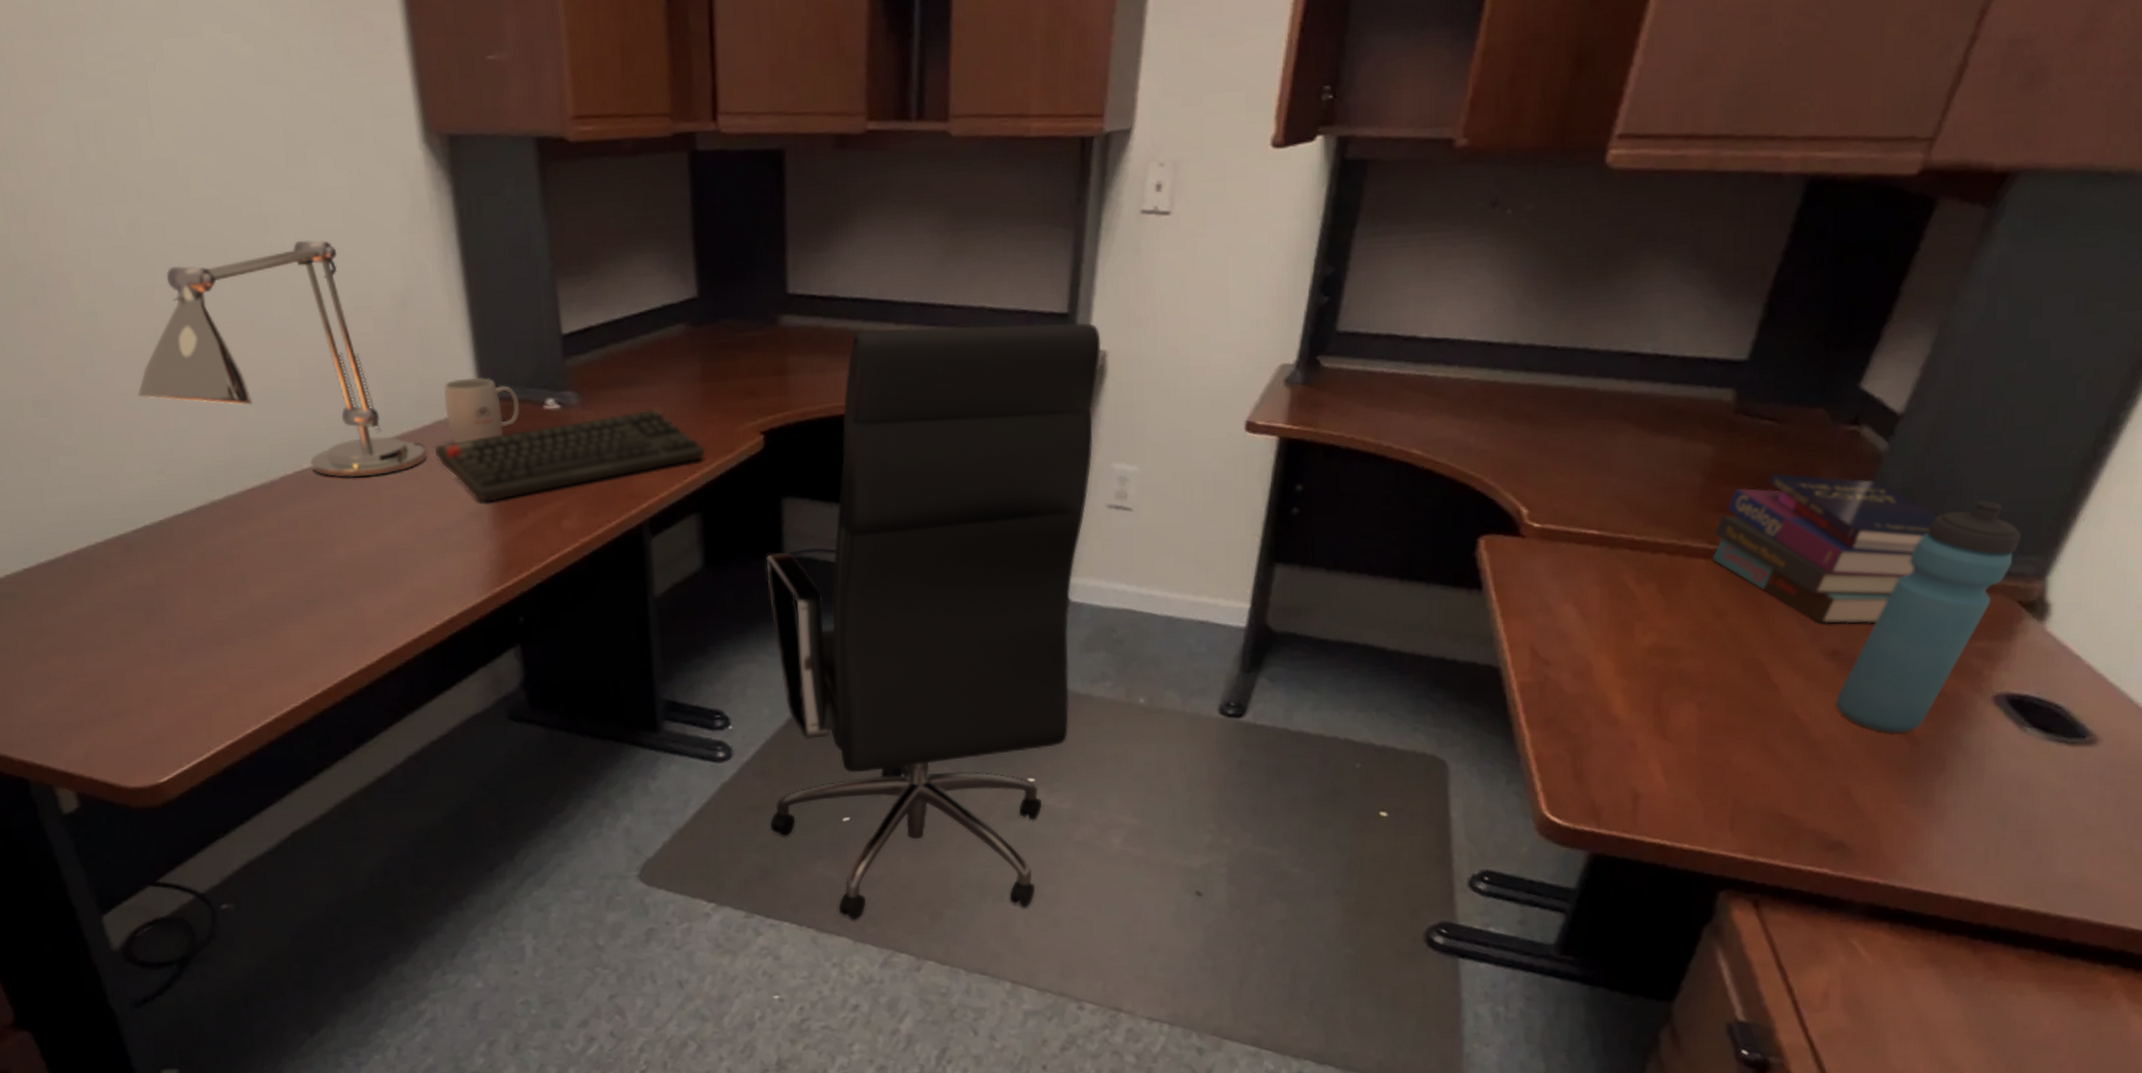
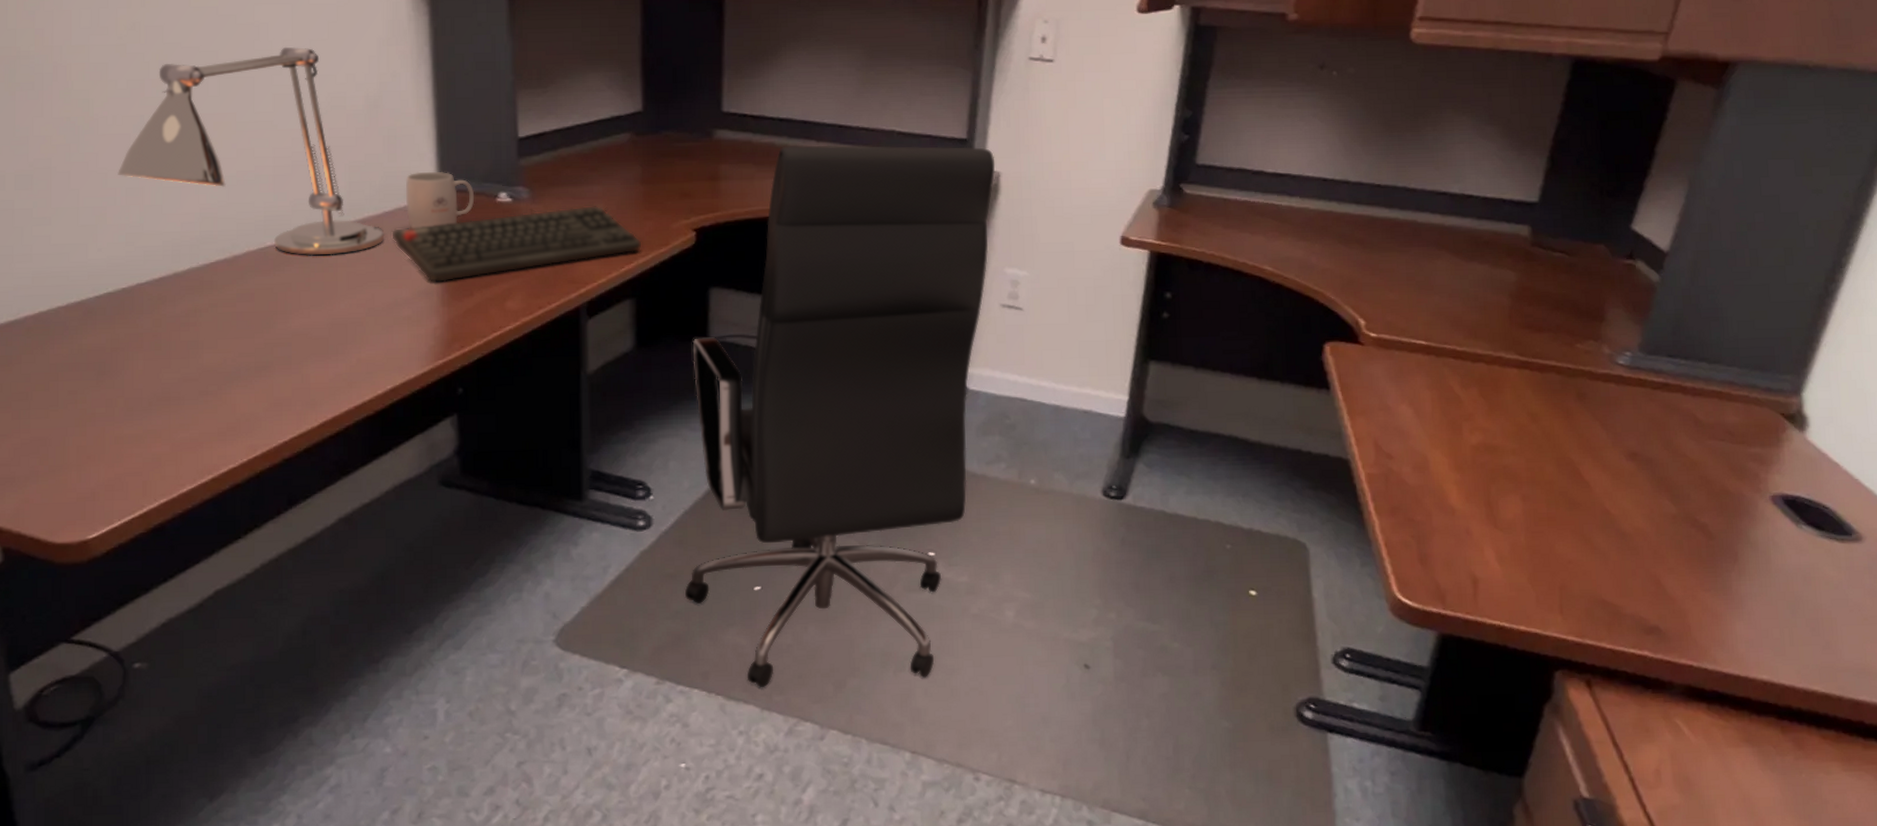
books: present [1712,473,1938,624] -> none [1523,297,1706,430]
water bottle: present [1836,500,2021,734] -> none [1639,326,1777,528]

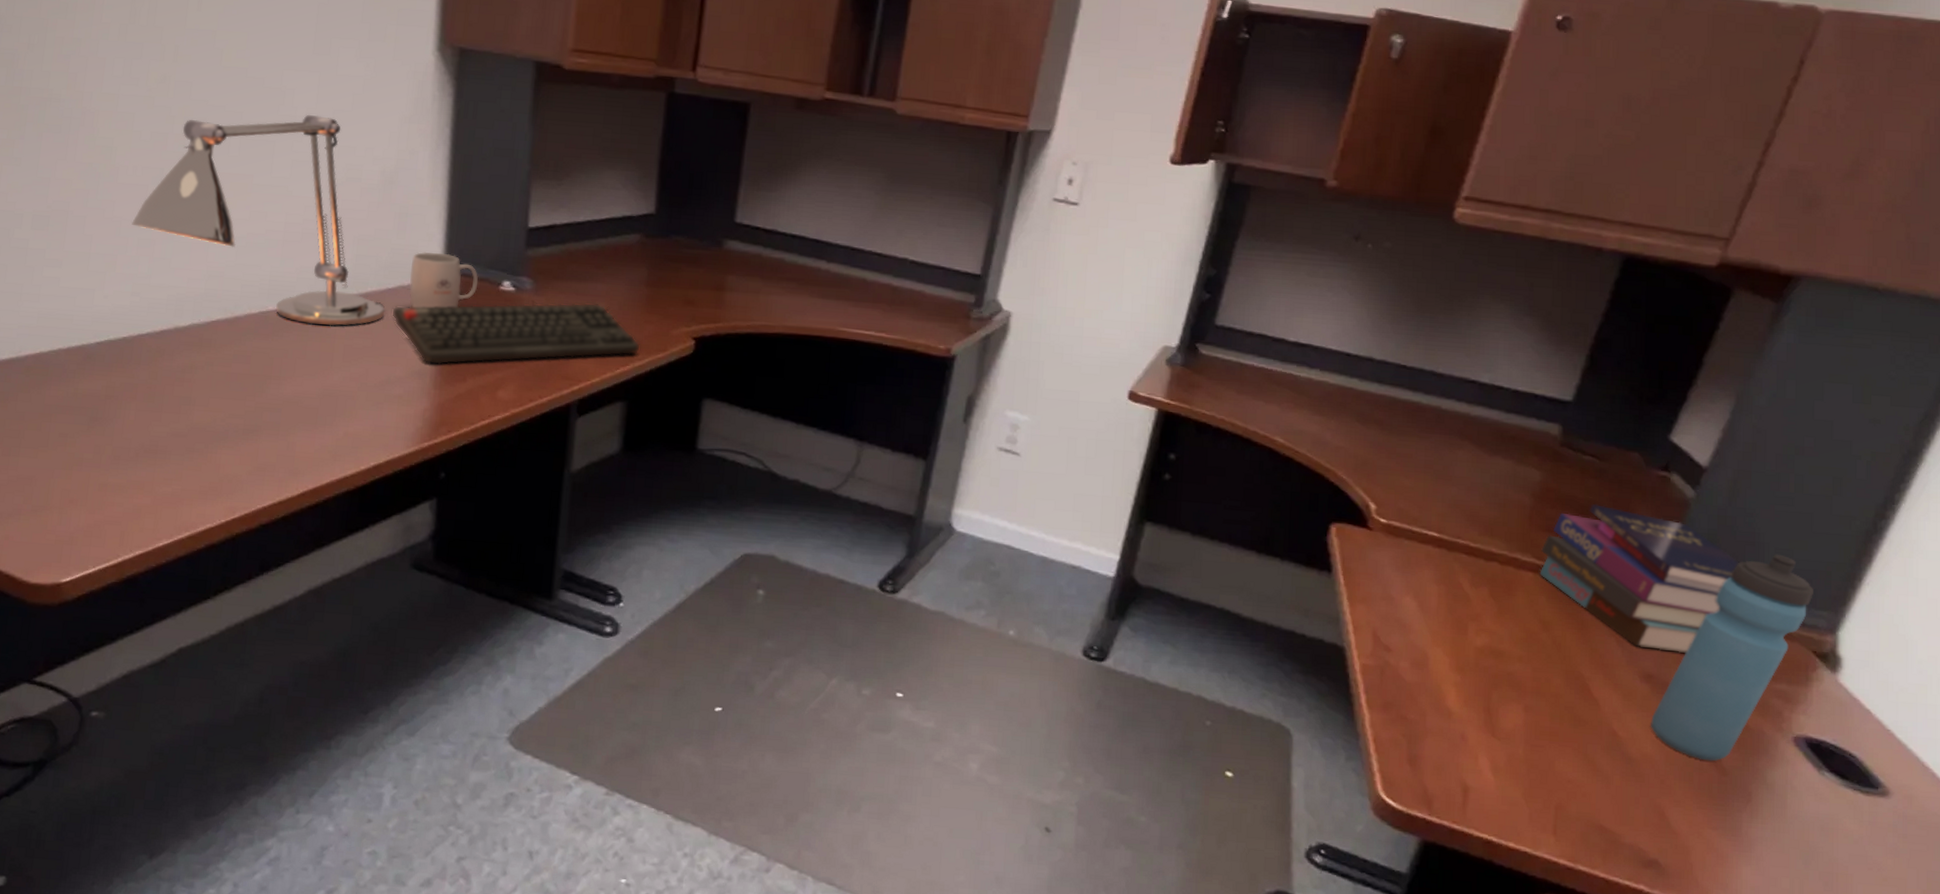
office chair: present [685,144,996,687] -> none [644,262,1008,821]
books: none [1523,297,1706,430] -> present [1539,504,1739,654]
water bottle: none [1639,326,1777,528] -> present [1651,554,1813,762]

